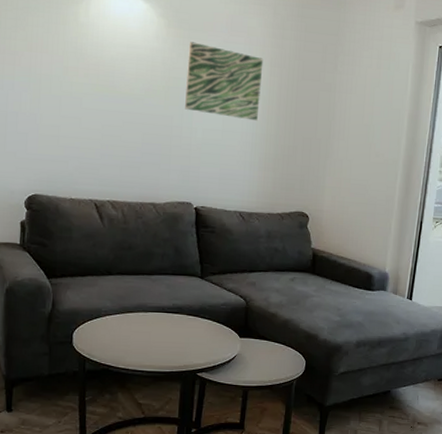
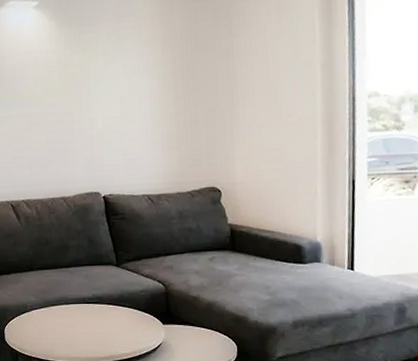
wall art: present [185,42,264,121] -> none [80,36,155,103]

